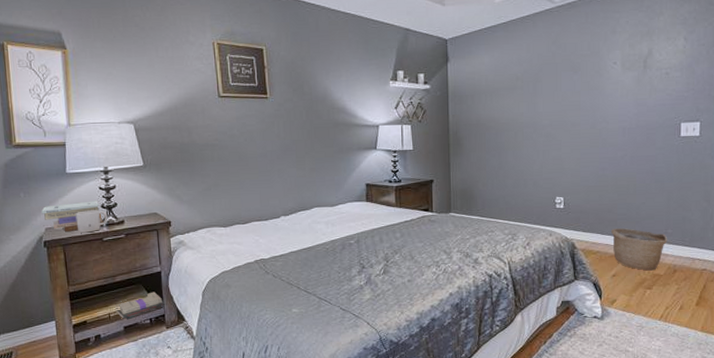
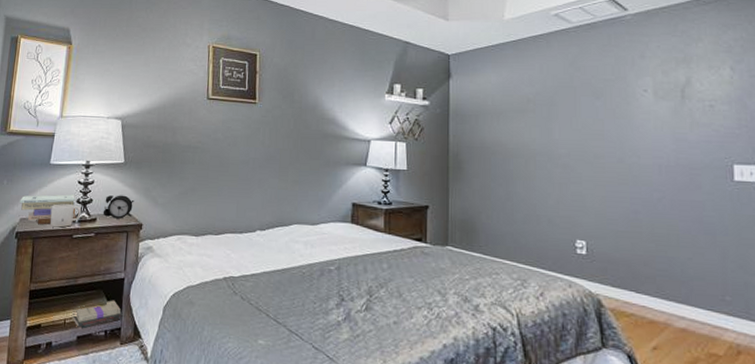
alarm clock: none [129,196,160,219] -> present [102,195,134,219]
basket: present [611,228,668,271] -> none [649,287,726,348]

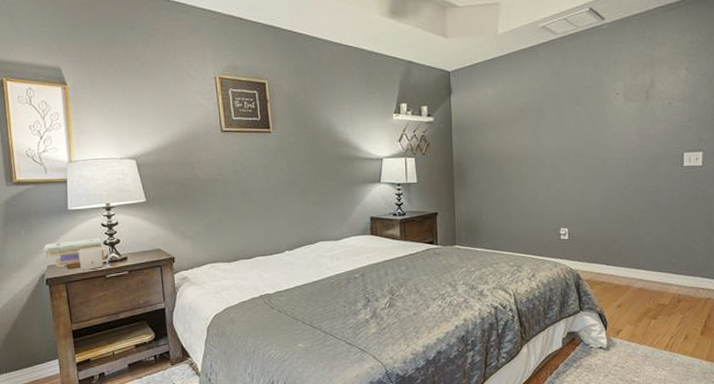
books: present [72,300,123,329] -> none [119,328,169,357]
alarm clock: present [102,195,134,219] -> none [132,232,163,255]

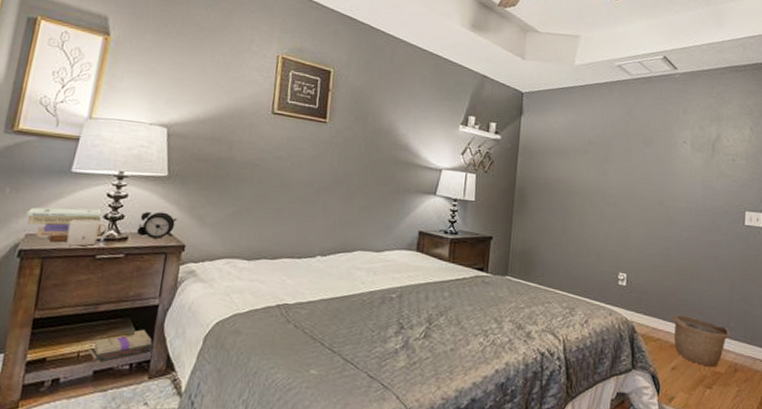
books: none [119,328,169,357] -> present [88,329,154,363]
alarm clock: none [132,232,163,255] -> present [136,212,177,239]
basket: none [616,258,672,301] -> present [673,315,730,367]

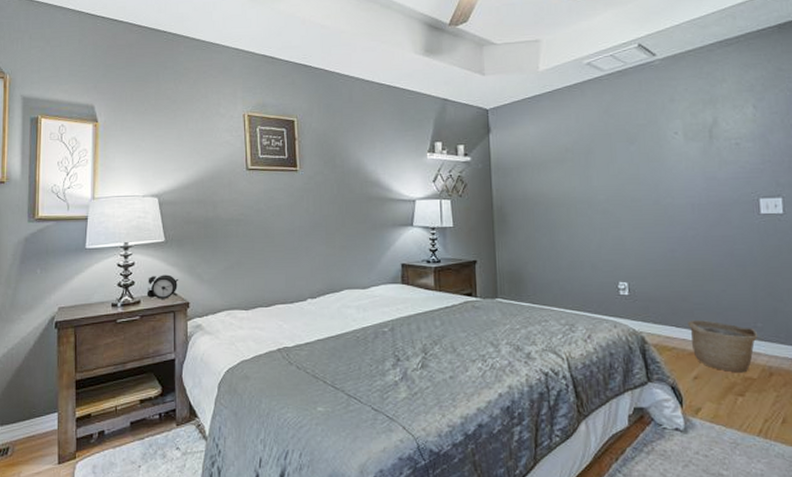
books: present [26,207,102,243] -> none [56,278,119,313]
mug: present [66,219,110,247] -> none [90,289,124,314]
books: present [88,329,154,363] -> none [123,382,176,414]

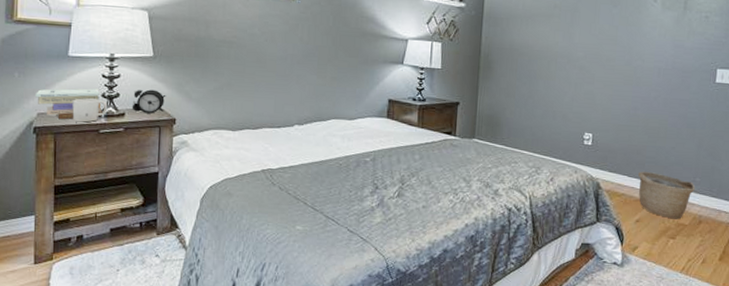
books: none [56,278,119,313] -> present [35,88,103,120]
mug: none [90,289,124,314] -> present [72,98,108,123]

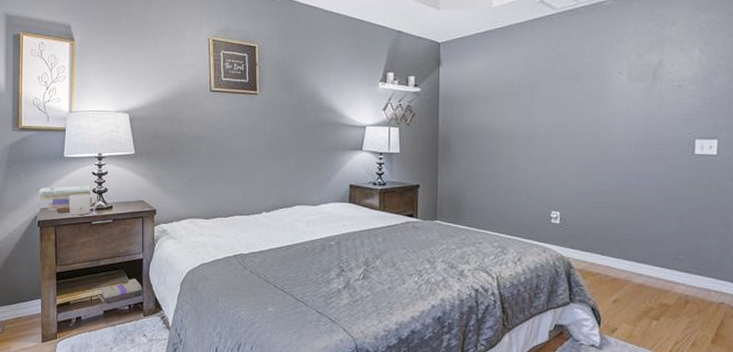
books: none [103,193,158,222] -> present [97,278,144,304]
alarm clock: present [131,89,166,114] -> none [118,184,147,206]
basket: present [638,172,695,219] -> none [613,250,679,299]

